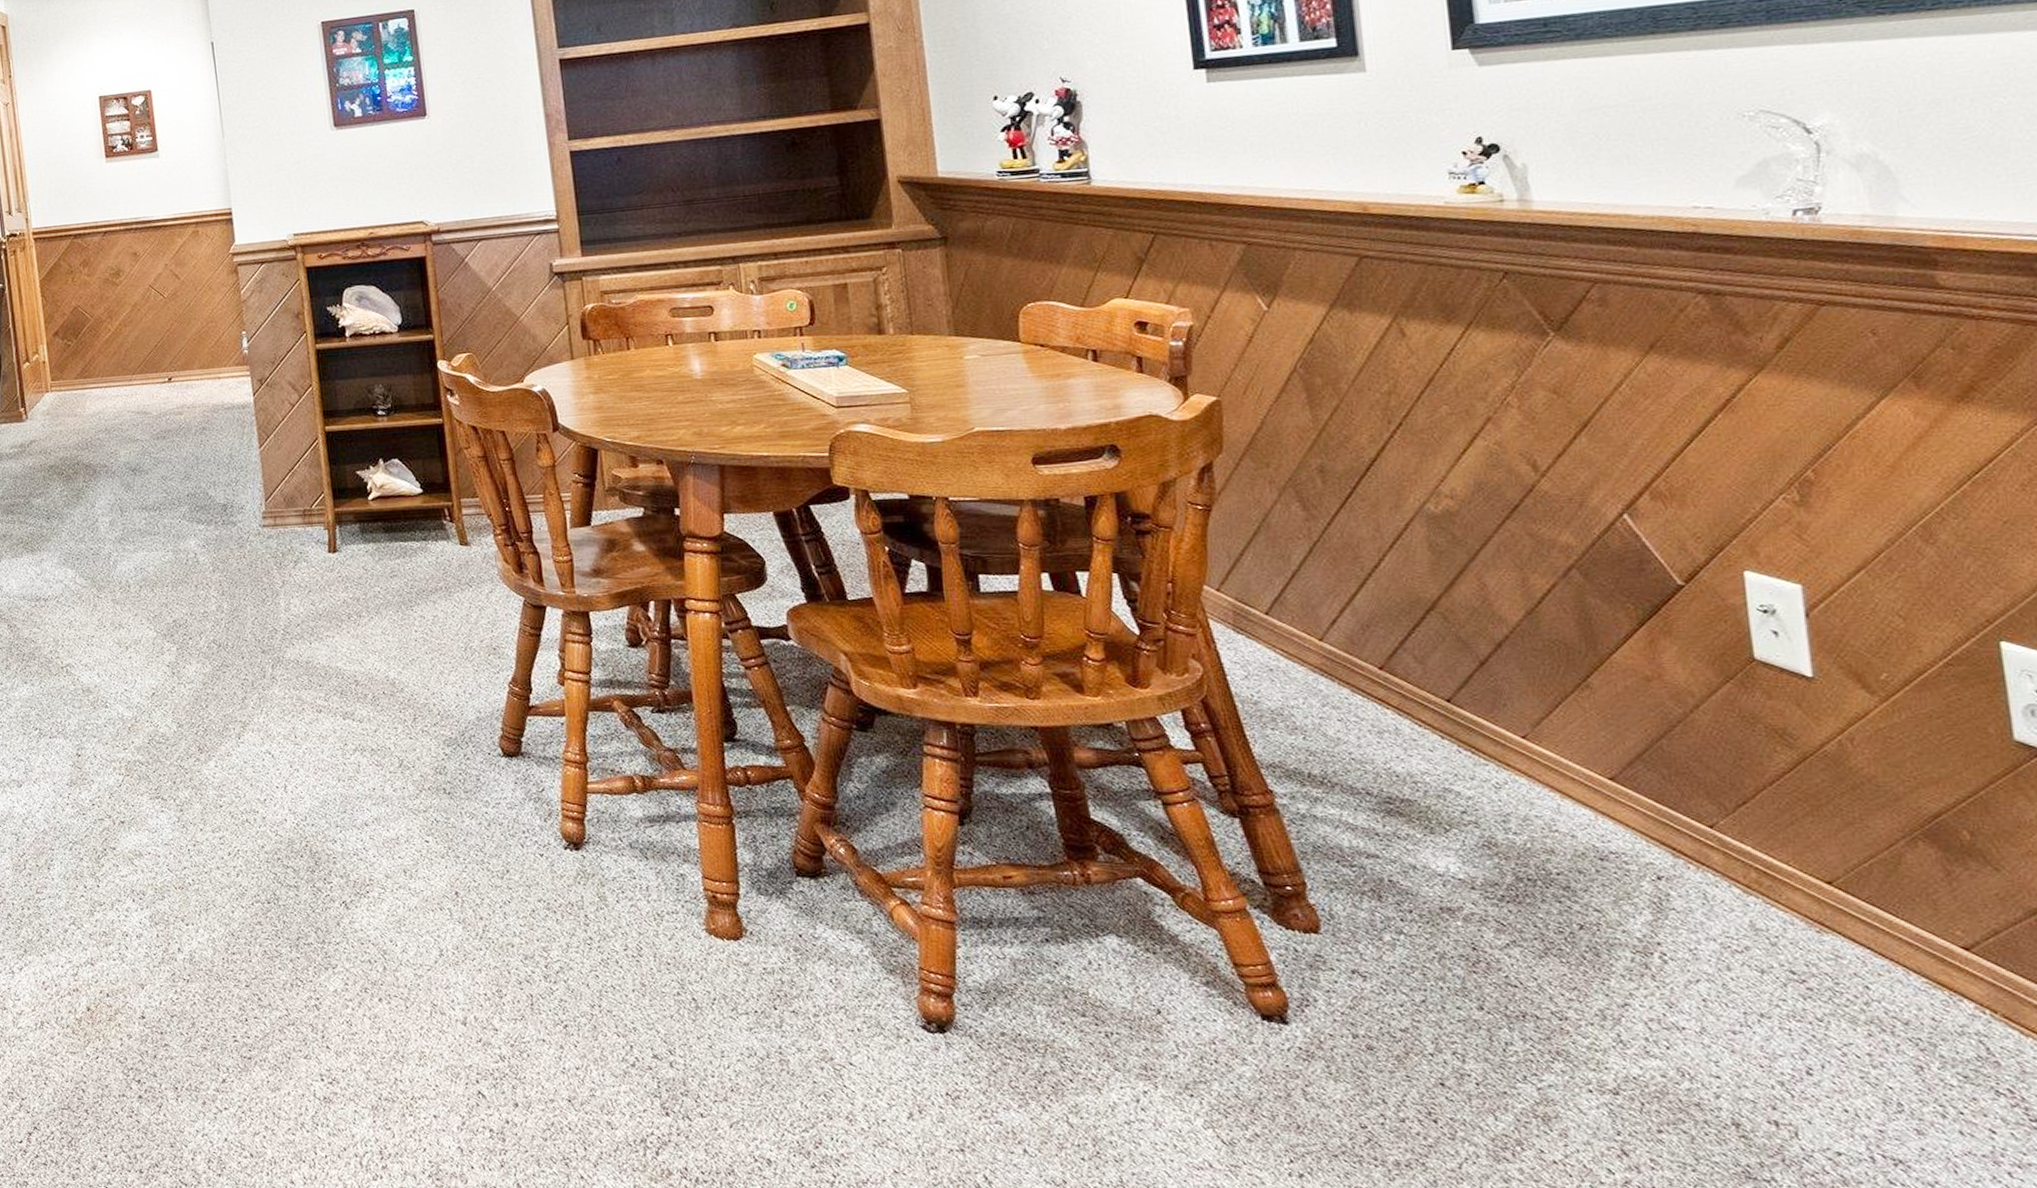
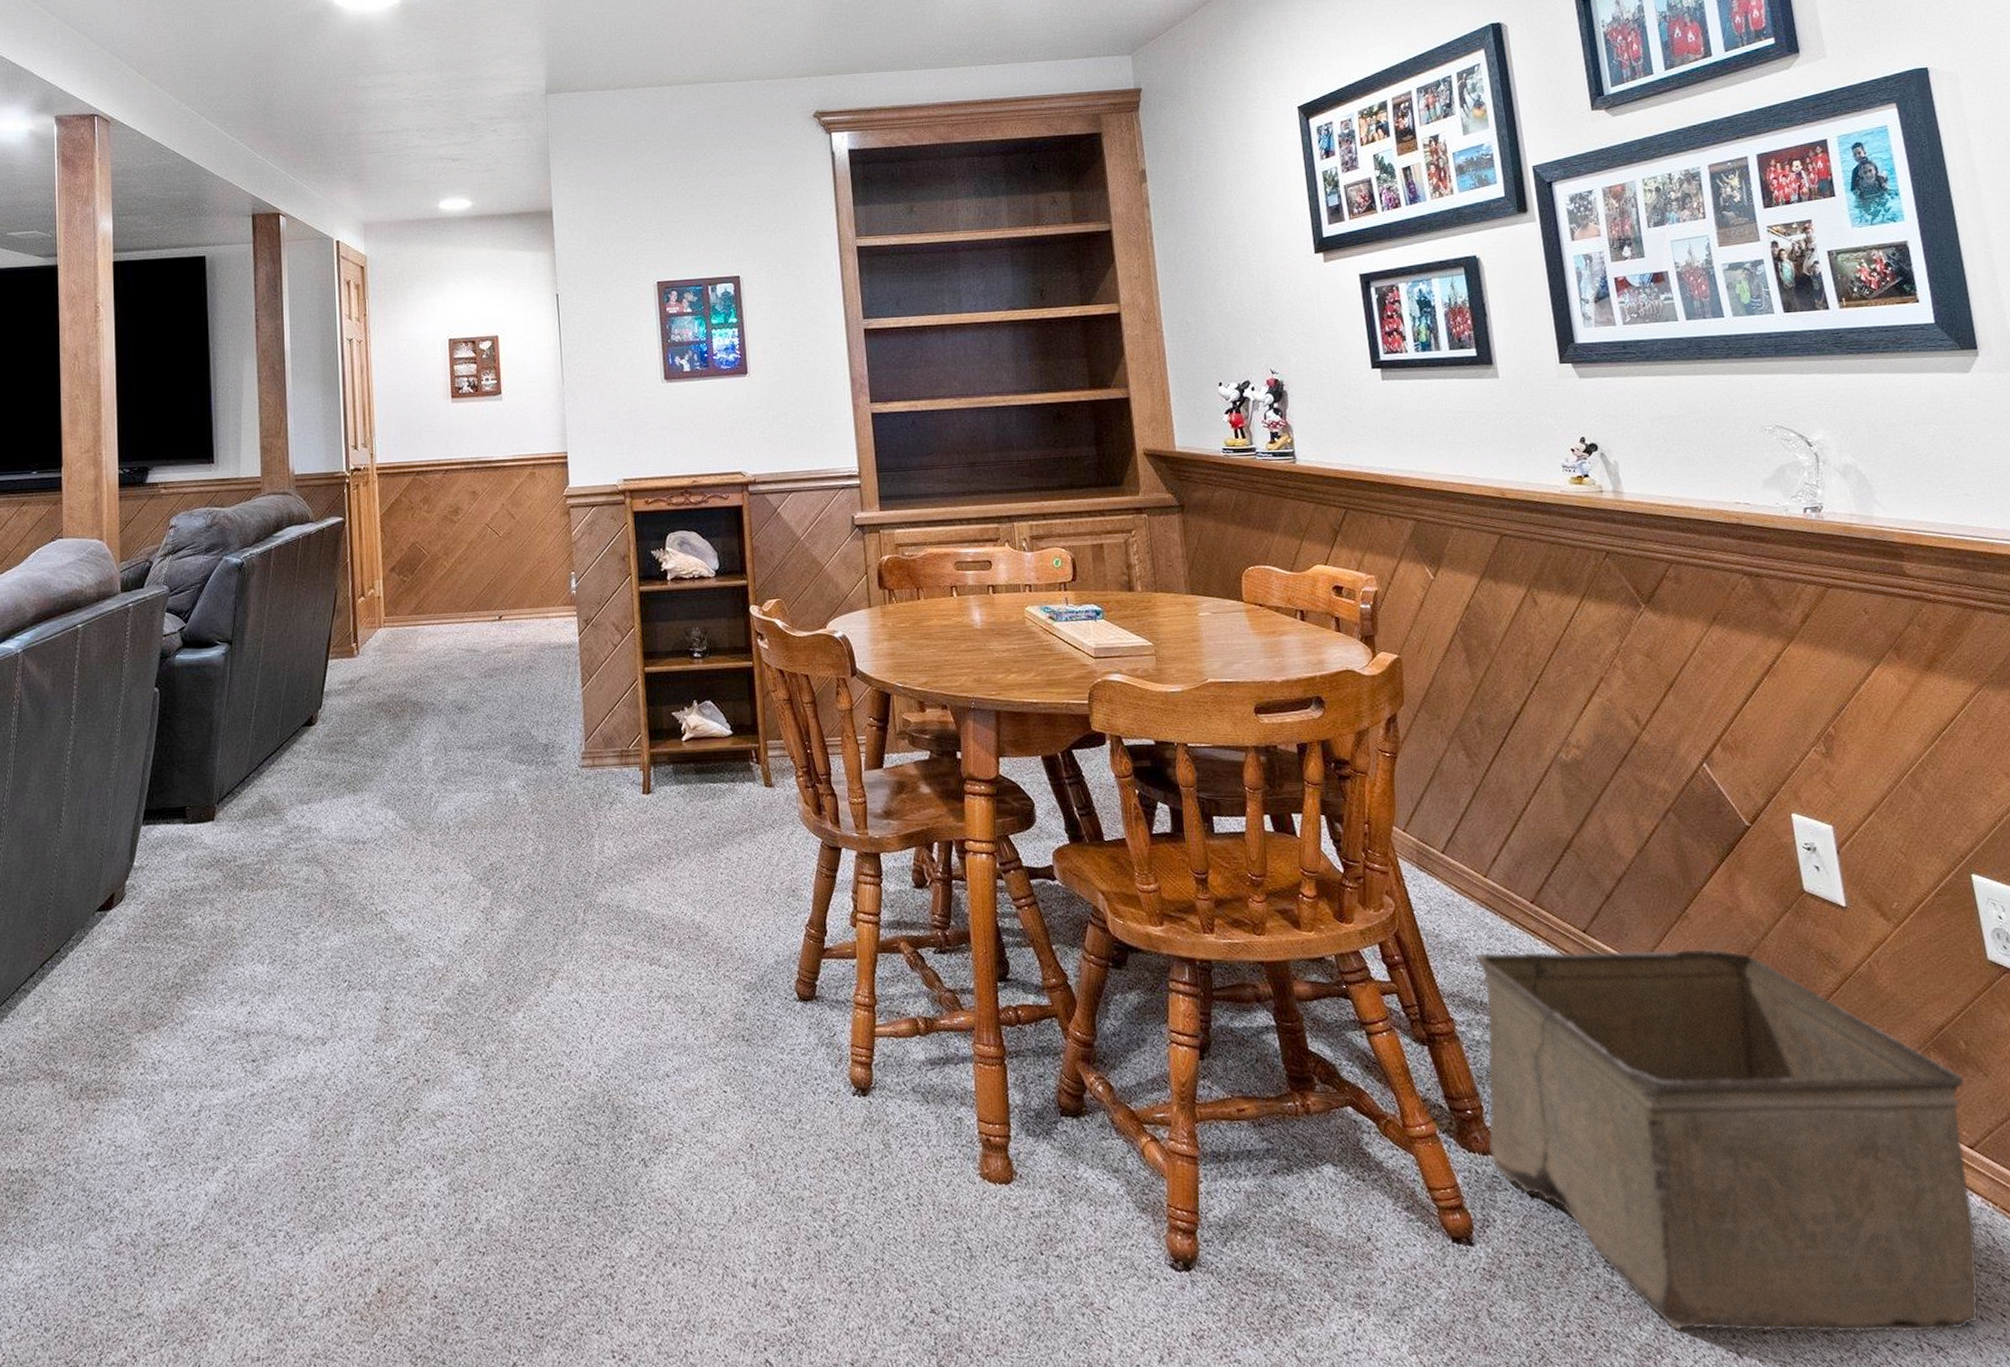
storage bin: none [1304,721,1963,1145] -> present [1475,948,1979,1334]

